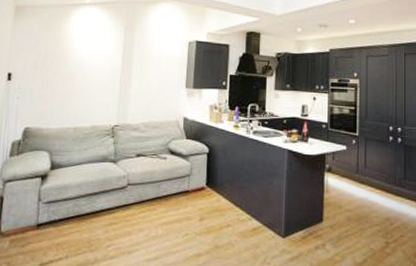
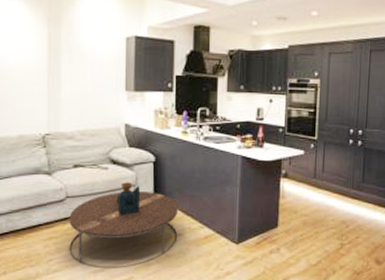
coffee table: none [126,172,229,258] -> present [69,182,179,269]

